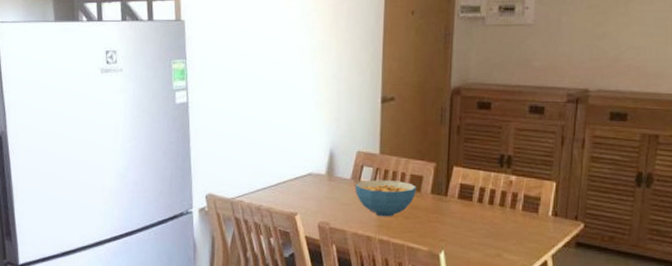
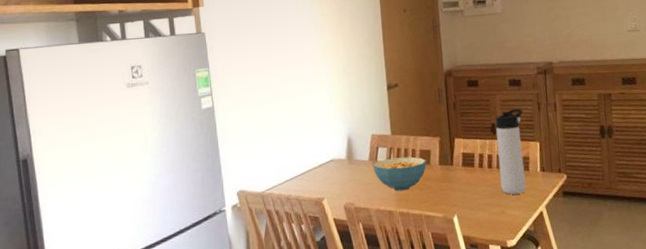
thermos bottle: none [501,140,541,238] -> present [495,108,527,195]

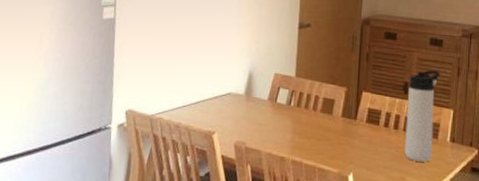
cereal bowl: present [372,157,427,191] -> none [271,101,329,139]

